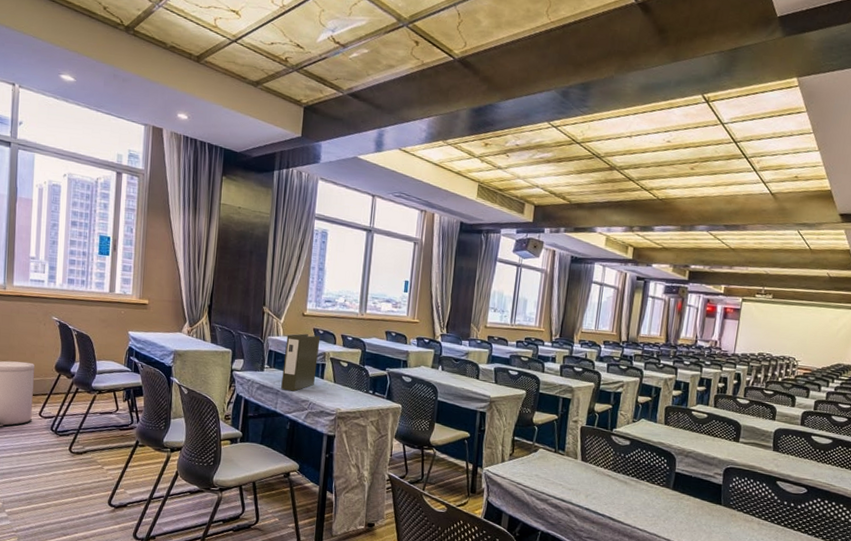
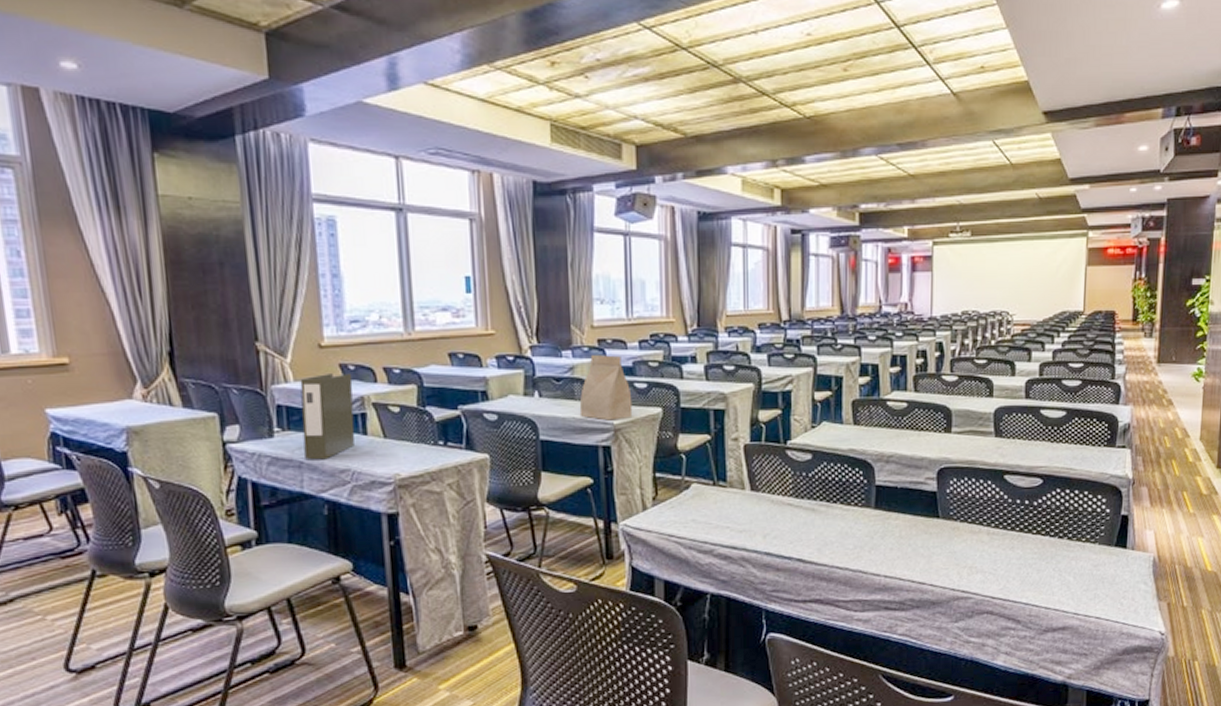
paper bag: none [467,346,506,395] -> present [579,355,633,421]

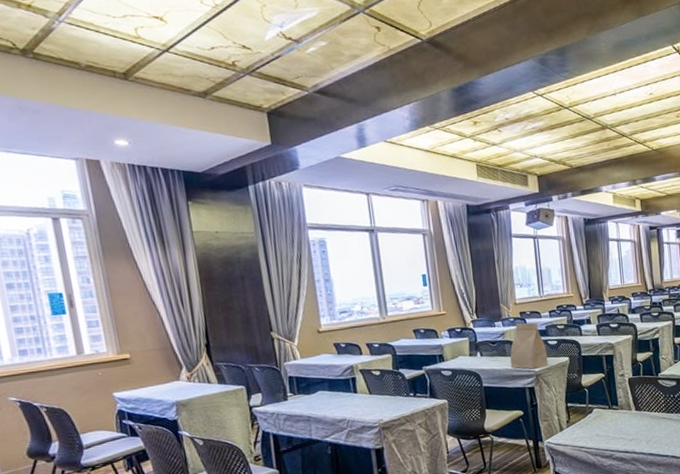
binder: present [300,373,355,460] -> none [305,349,348,415]

